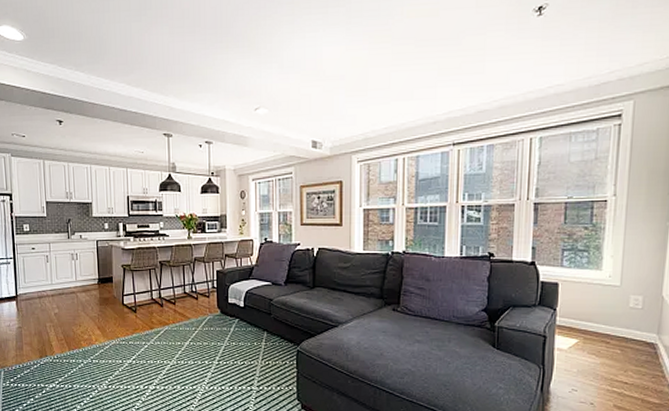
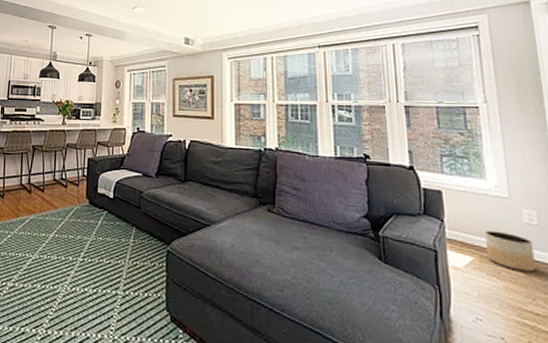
planter: none [591,316,634,349] -> present [485,230,536,272]

